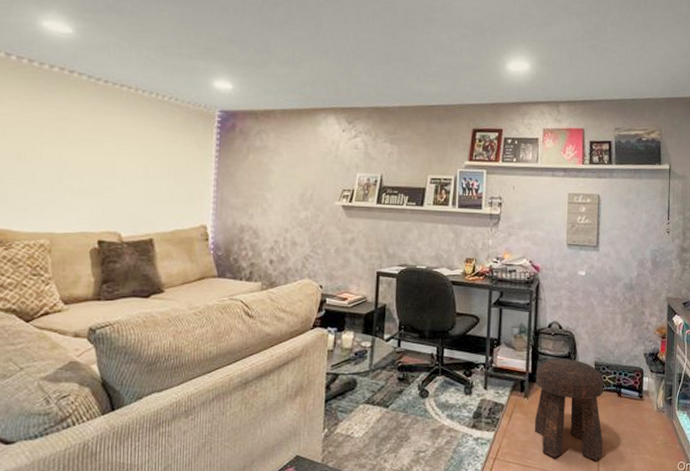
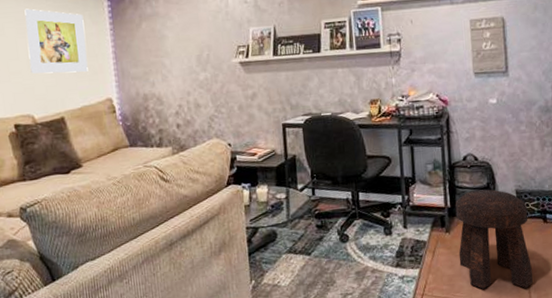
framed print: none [125,124,190,195] -> present [24,8,88,74]

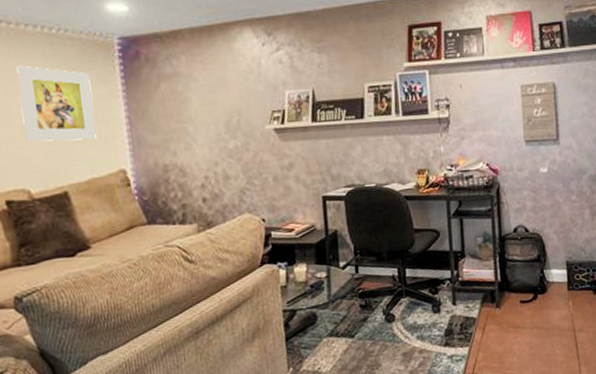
stool: present [455,189,533,289] -> none [505,261,583,365]

